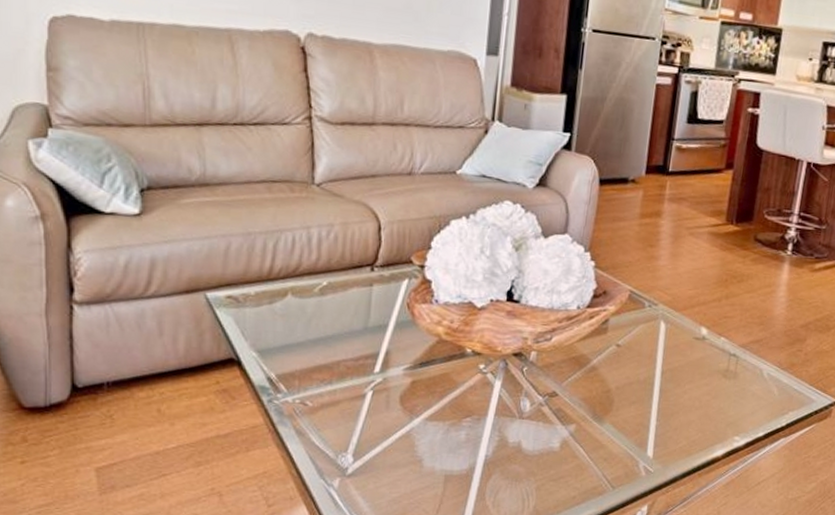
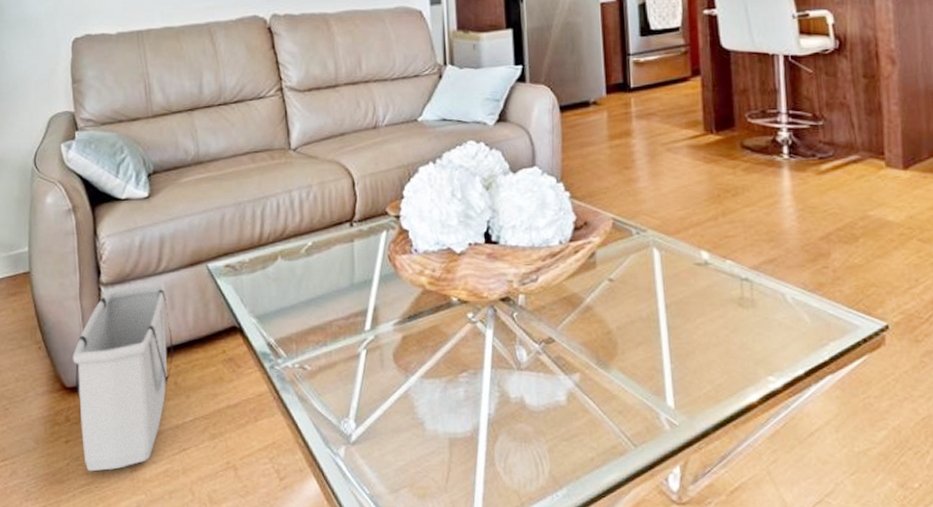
storage bin: none [33,305,159,493] -> present [72,281,174,472]

